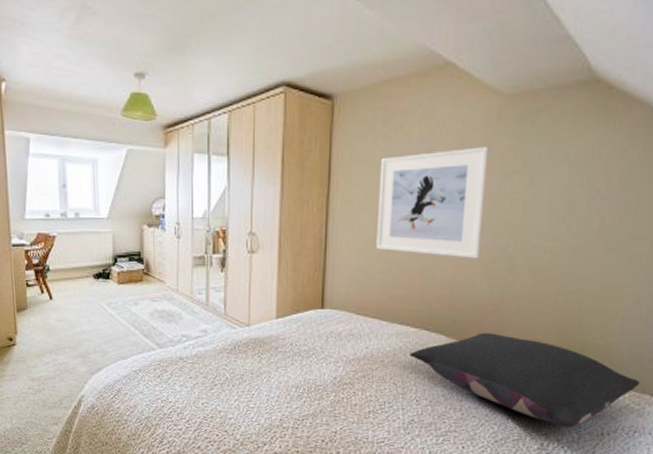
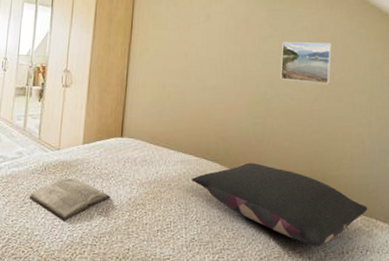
diary: none [218,356,312,402] -> present [29,177,111,220]
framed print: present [376,147,489,259] -> none [166,15,251,102]
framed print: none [528,175,603,231] -> present [280,41,331,85]

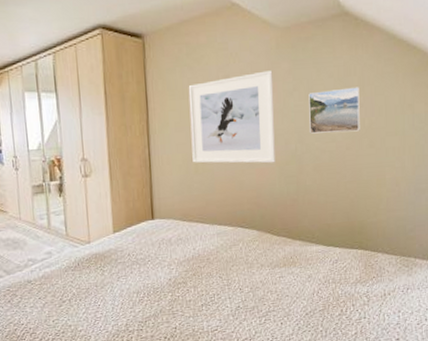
diary: present [29,177,111,220] -> none [66,268,150,312]
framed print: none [166,15,251,102] -> present [188,70,275,164]
pillow: present [192,162,368,246] -> none [230,223,407,293]

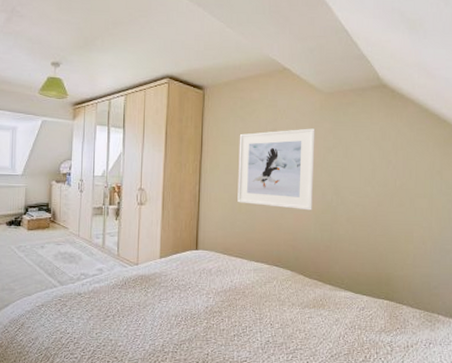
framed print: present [308,87,360,134] -> none [345,150,393,190]

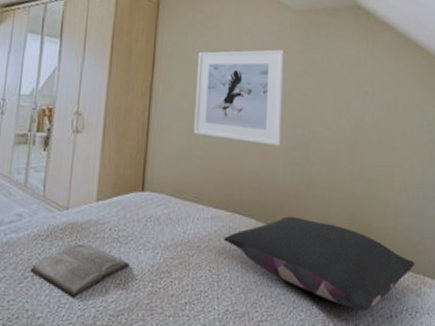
diary: none [111,290,188,331] -> present [30,242,130,297]
pillow: none [264,267,430,342] -> present [224,216,415,310]

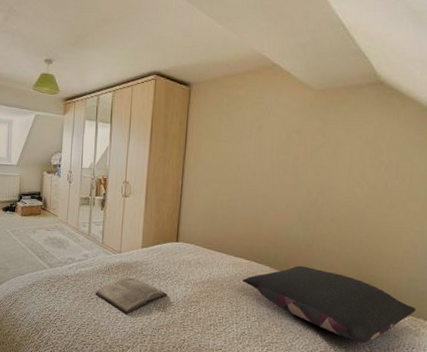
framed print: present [194,49,284,146] -> none [219,126,304,209]

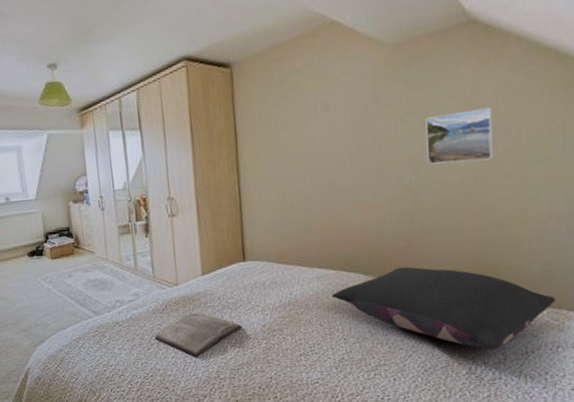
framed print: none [332,150,386,192] -> present [426,107,493,165]

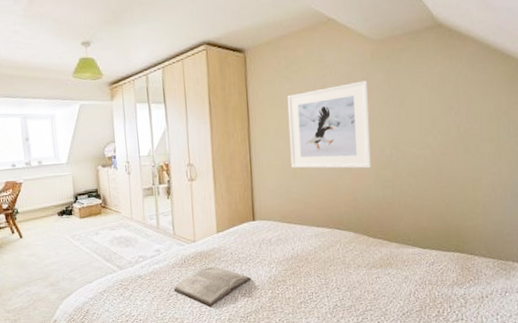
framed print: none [281,94,385,201] -> present [287,80,371,169]
pillow: present [332,266,556,349] -> none [328,225,504,295]
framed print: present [426,107,493,165] -> none [403,95,455,141]

